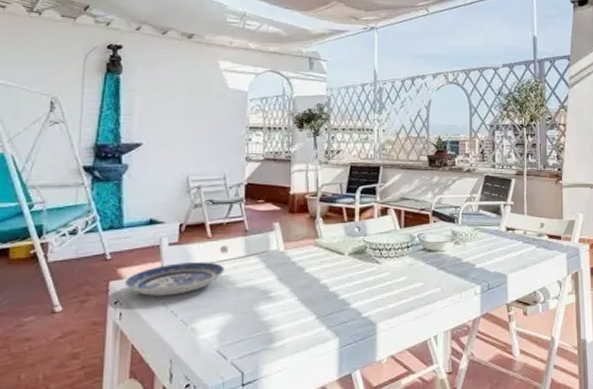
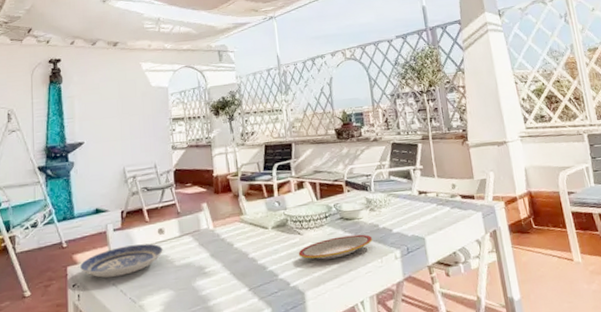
plate: none [374,267,453,291] -> present [298,234,372,260]

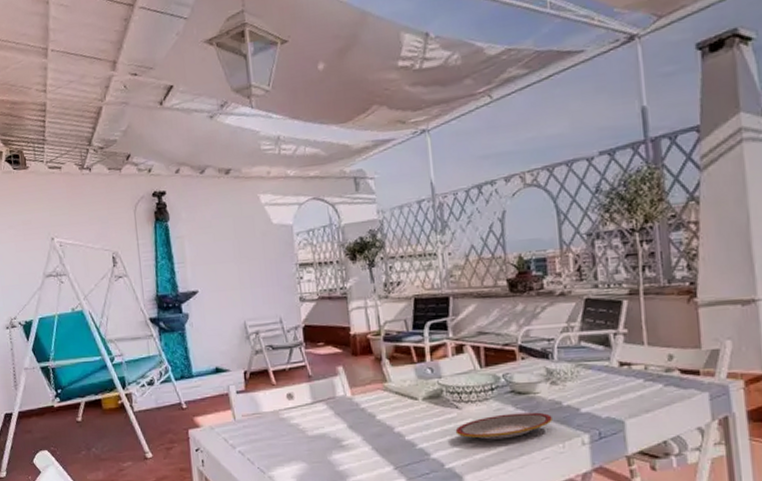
plate: present [80,243,163,278] -> none [202,409,293,444]

